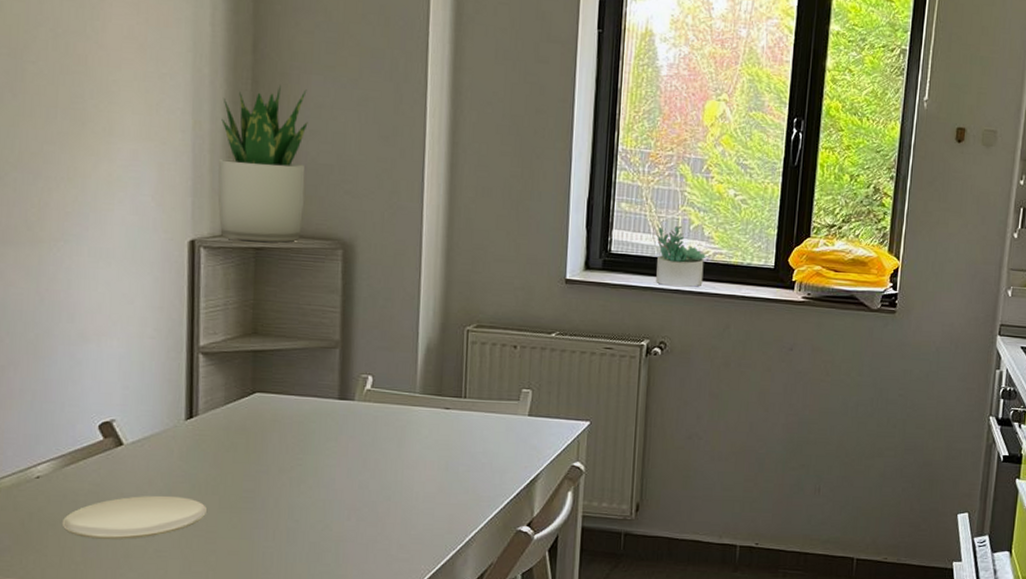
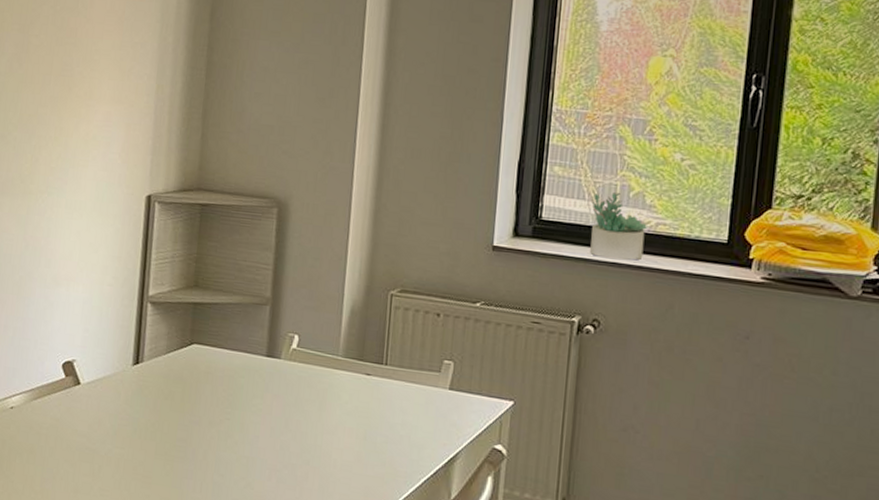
plate: present [61,495,208,539] -> none [27,434,146,475]
planter: present [217,84,308,243] -> none [172,50,254,200]

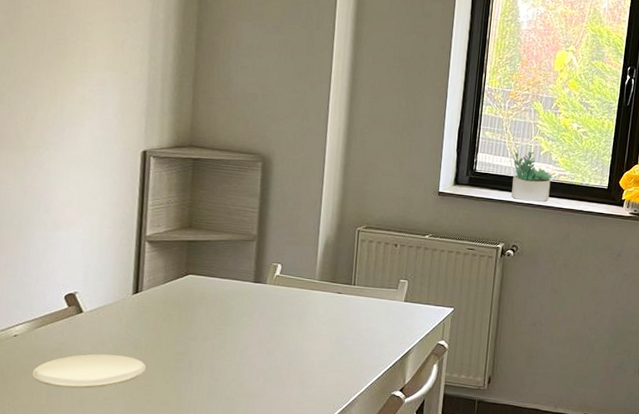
plate: none [27,434,146,475] -> present [32,354,147,389]

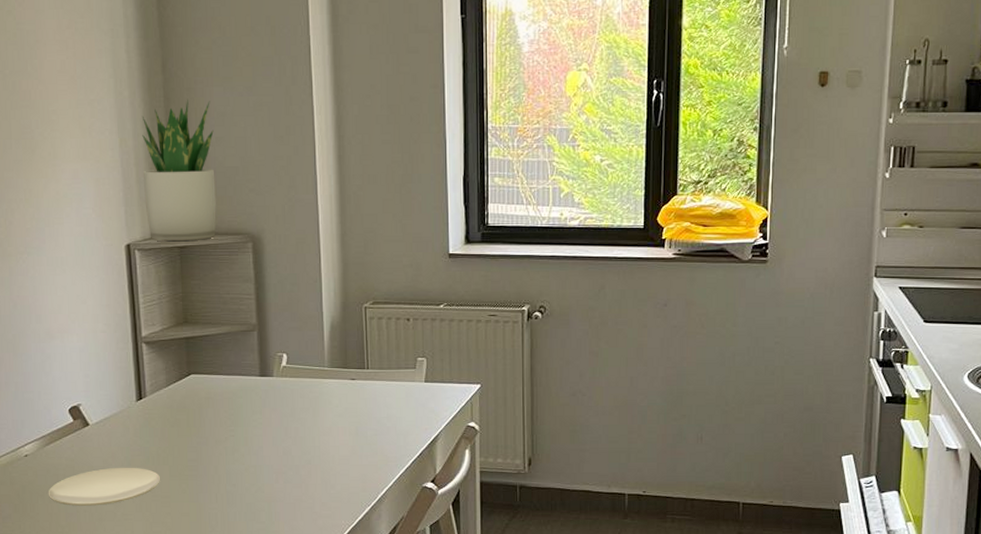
planter: none [166,29,240,155] -> present [142,99,217,242]
succulent plant: present [511,151,554,202] -> none [529,194,580,253]

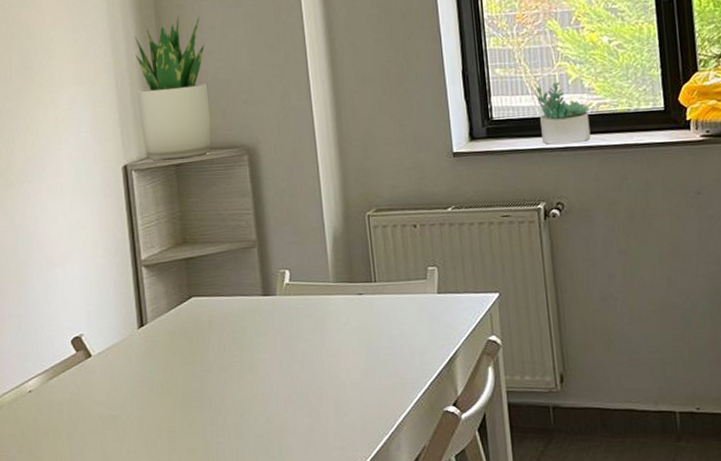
plate: present [48,467,161,506] -> none [52,399,166,444]
succulent plant: none [529,194,580,253] -> present [535,81,592,145]

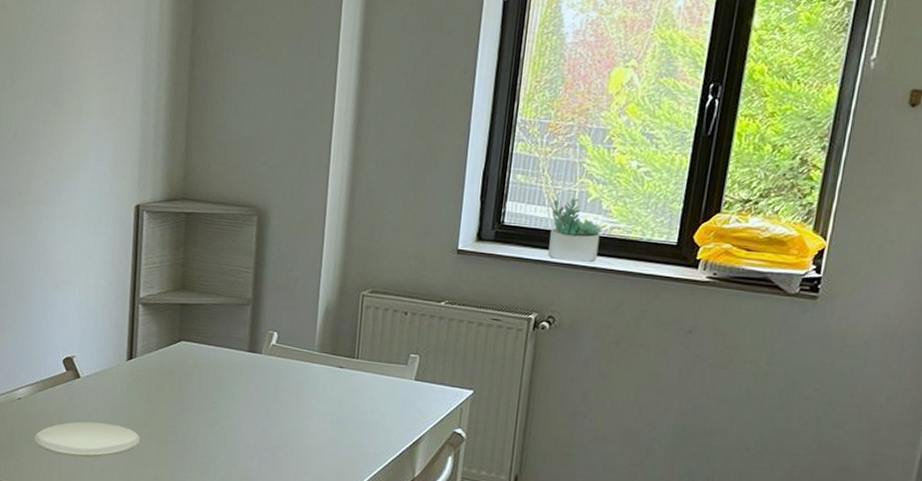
plate: none [52,399,166,444] -> present [34,421,141,457]
planter: present [135,15,211,161] -> none [158,65,234,209]

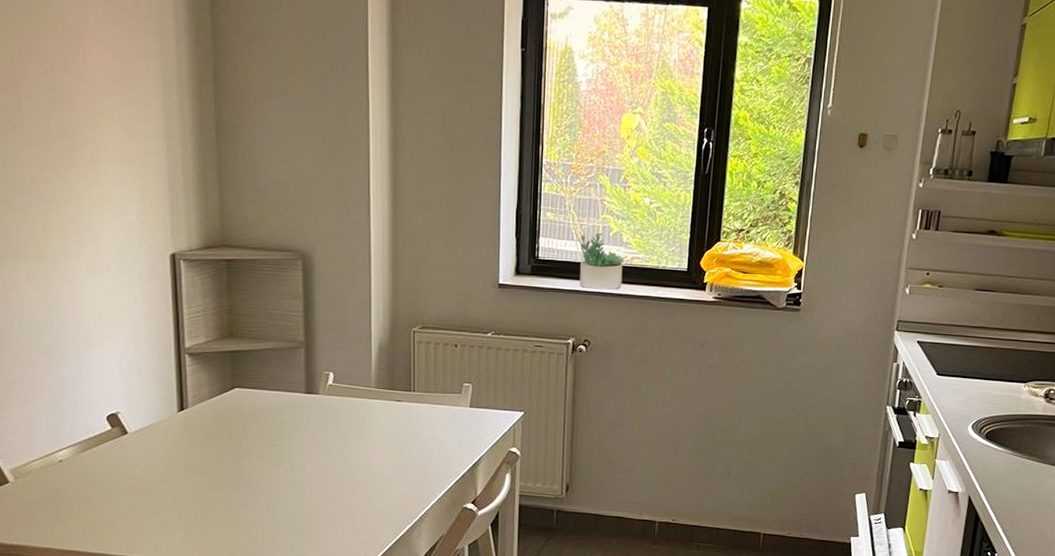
plate: present [34,421,141,457] -> none [83,476,201,514]

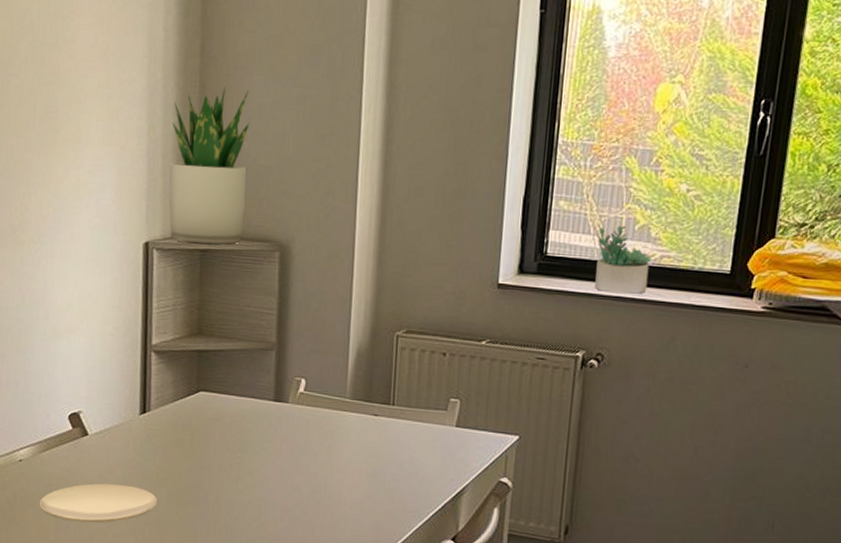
plate: none [83,476,201,514] -> present [39,483,158,523]
planter: none [191,110,266,255] -> present [168,86,250,245]

